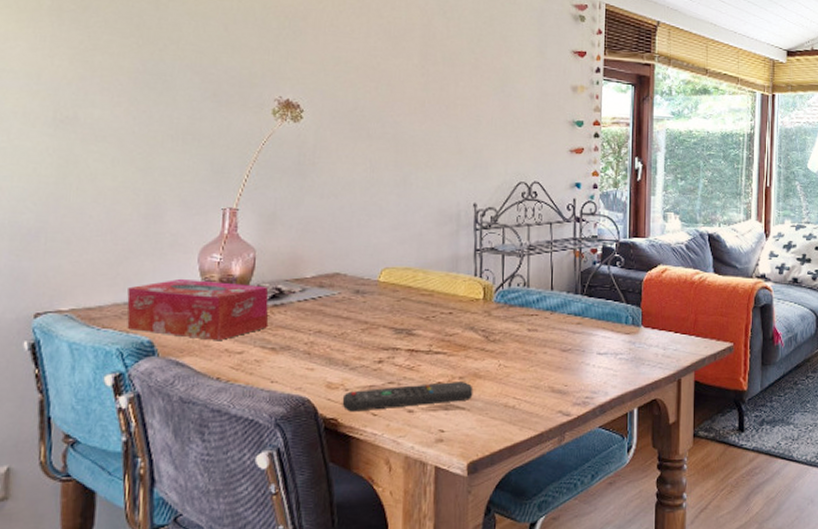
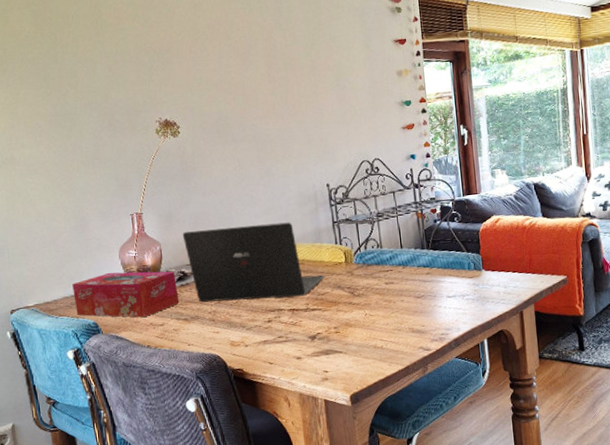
laptop: none [285,239,457,335] -> present [182,222,325,303]
remote control: present [342,382,473,412] -> none [244,331,347,363]

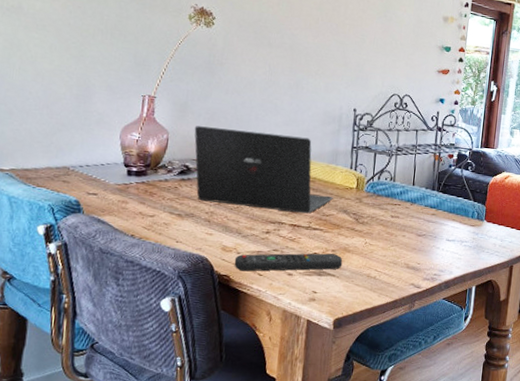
tissue box: present [72,271,180,318] -> none [58,150,178,205]
remote control: none [244,331,347,363] -> present [234,253,343,272]

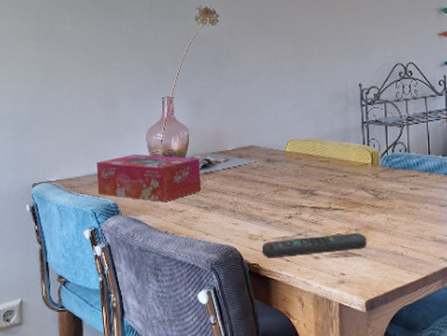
tissue box: none [58,150,178,205] -> present [97,154,202,203]
laptop: present [194,126,333,214] -> none [211,118,350,195]

